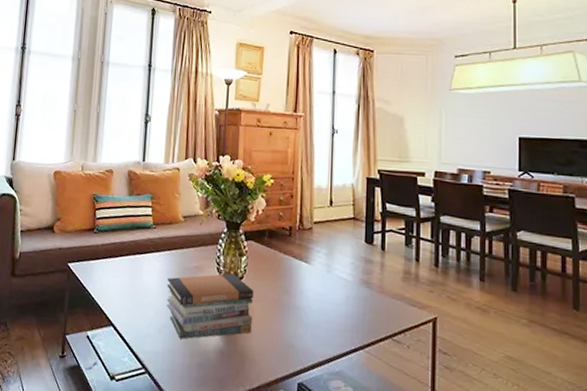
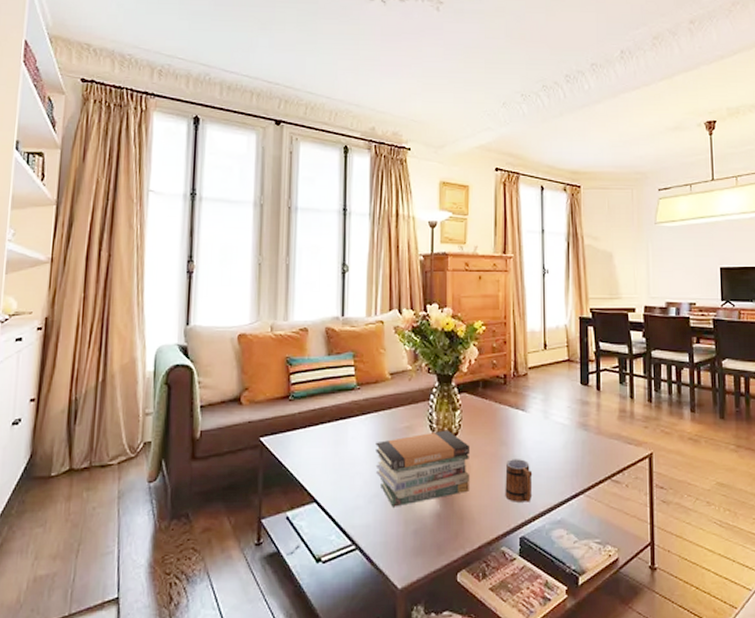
mug: none [285,307,313,351] -> present [505,459,533,502]

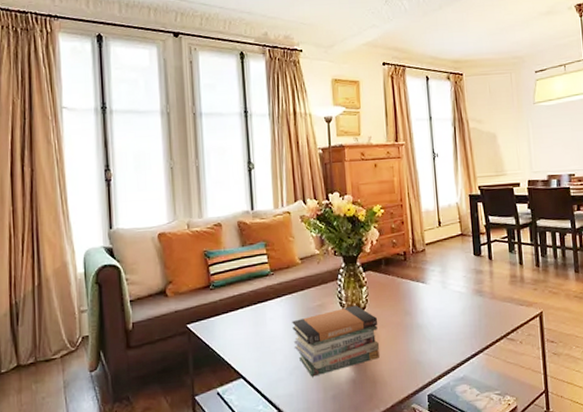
mug: present [505,459,533,502] -> none [411,326,436,365]

